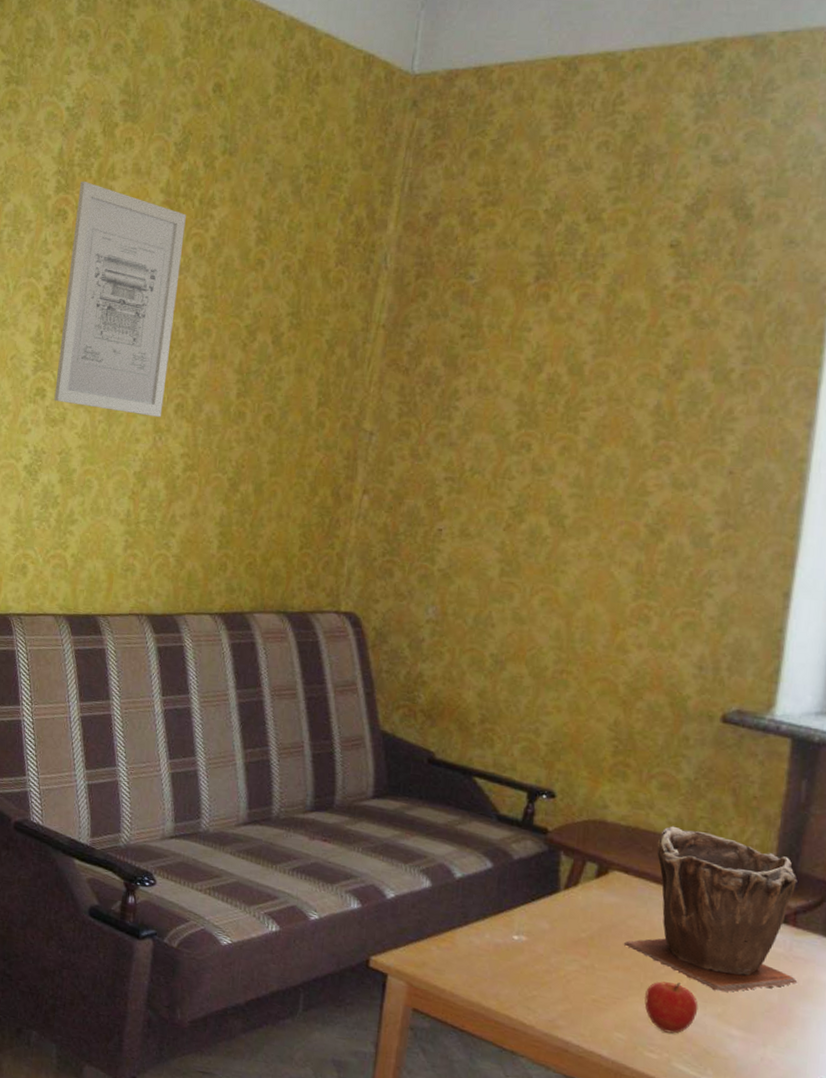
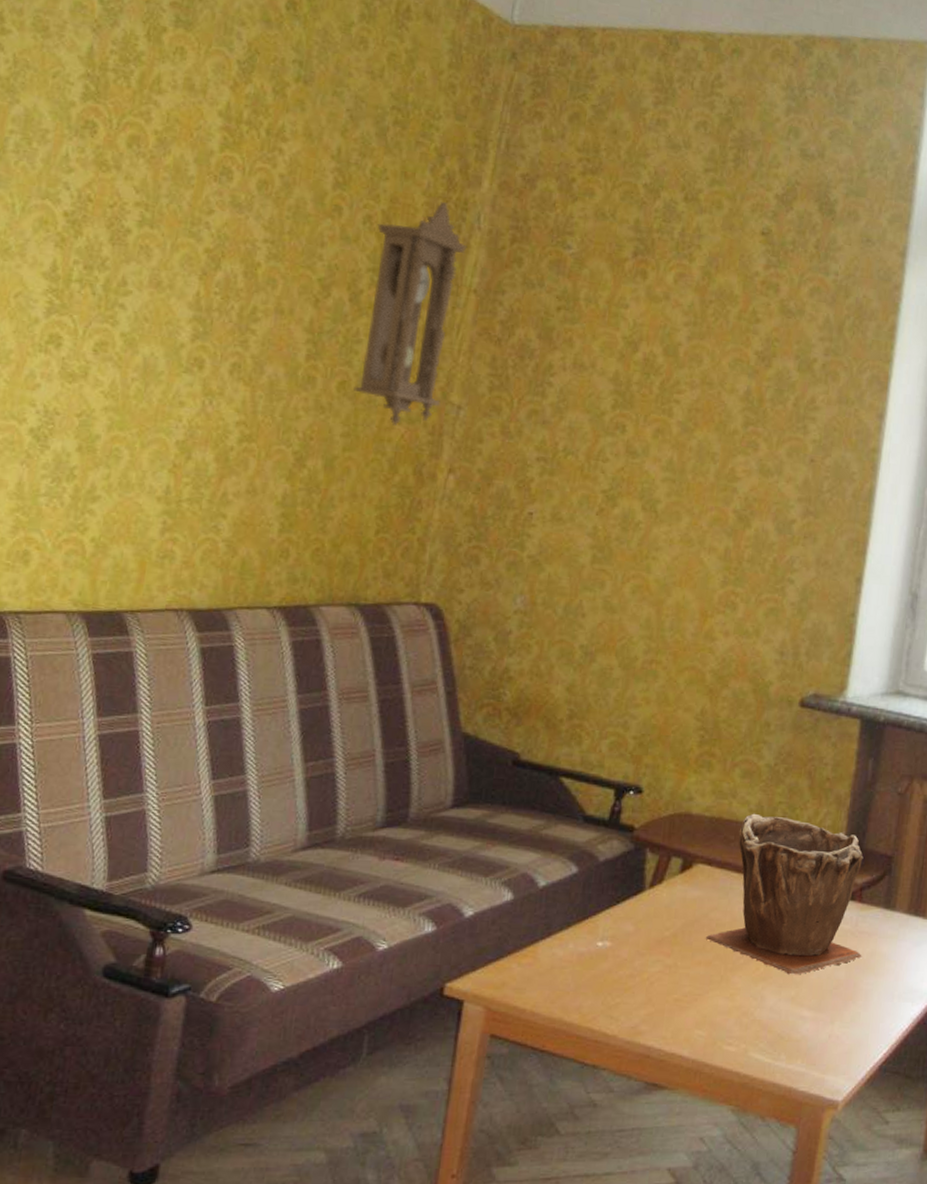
wall art: present [54,181,186,417] -> none [73,90,250,378]
pendulum clock: none [278,247,376,452] -> present [354,202,468,426]
fruit: present [644,981,698,1034] -> none [724,971,774,1023]

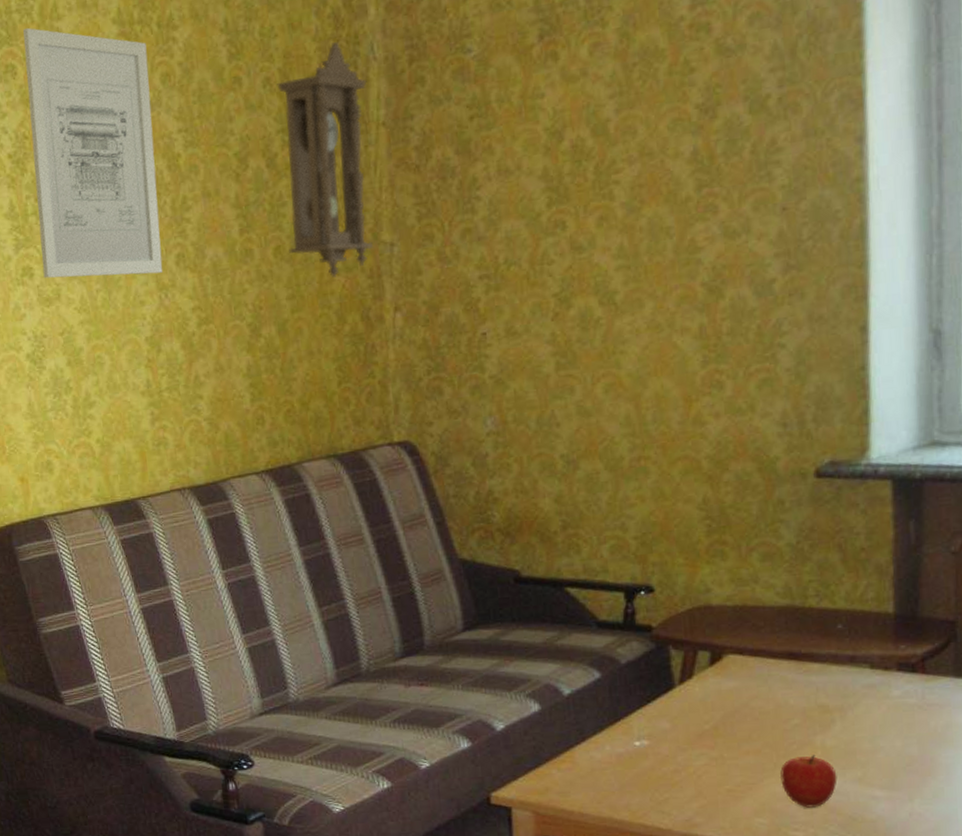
wall art: none [73,90,250,378] -> present [23,27,163,279]
plant pot: present [705,813,864,975] -> none [749,595,936,756]
fruit: none [724,971,774,1023] -> present [780,755,837,808]

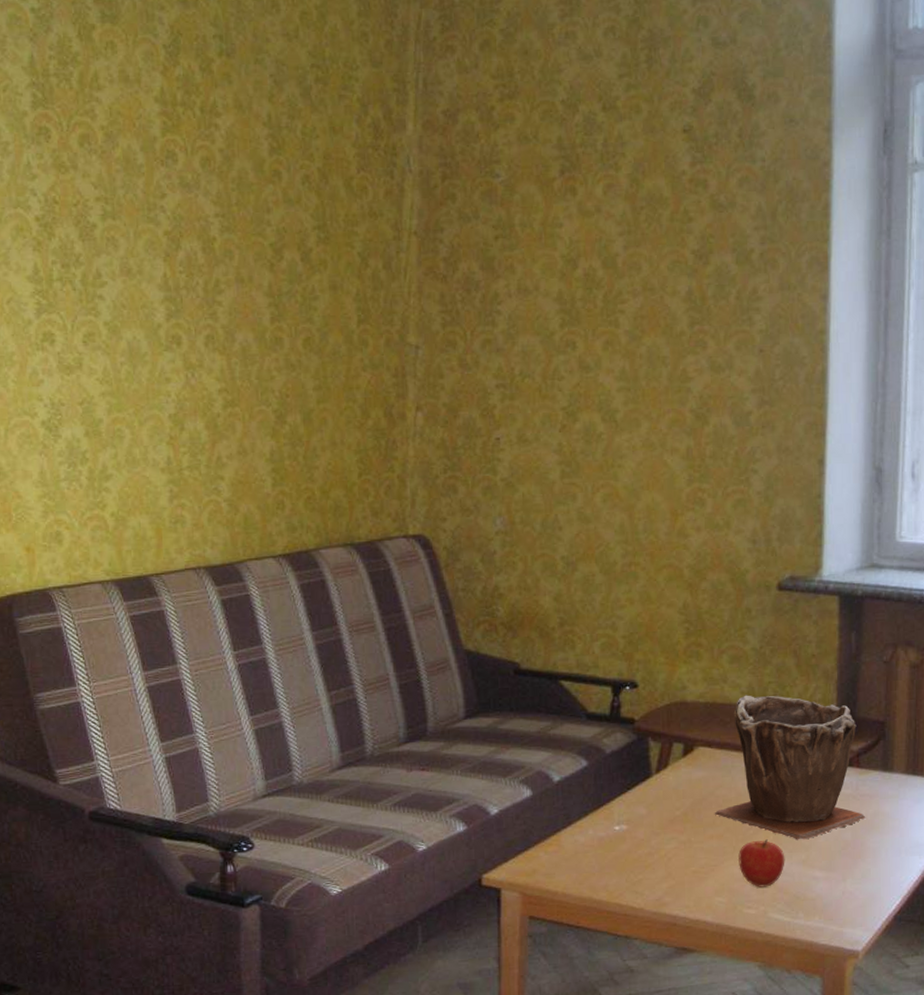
wall art: present [23,27,163,279] -> none [60,93,191,352]
pendulum clock: present [277,42,373,278] -> none [315,151,402,373]
plant pot: none [749,595,936,756] -> present [714,695,866,840]

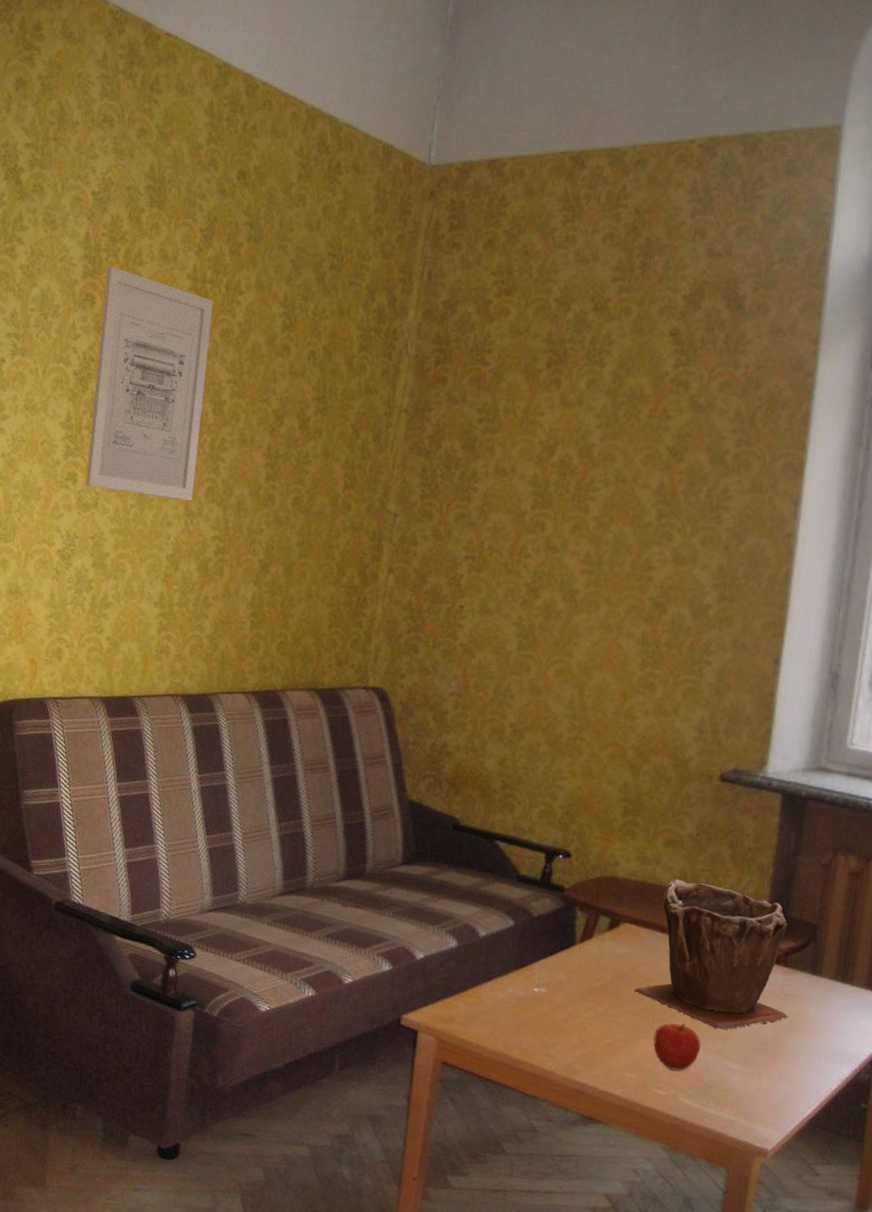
wall art: none [60,93,191,352] -> present [85,266,213,501]

